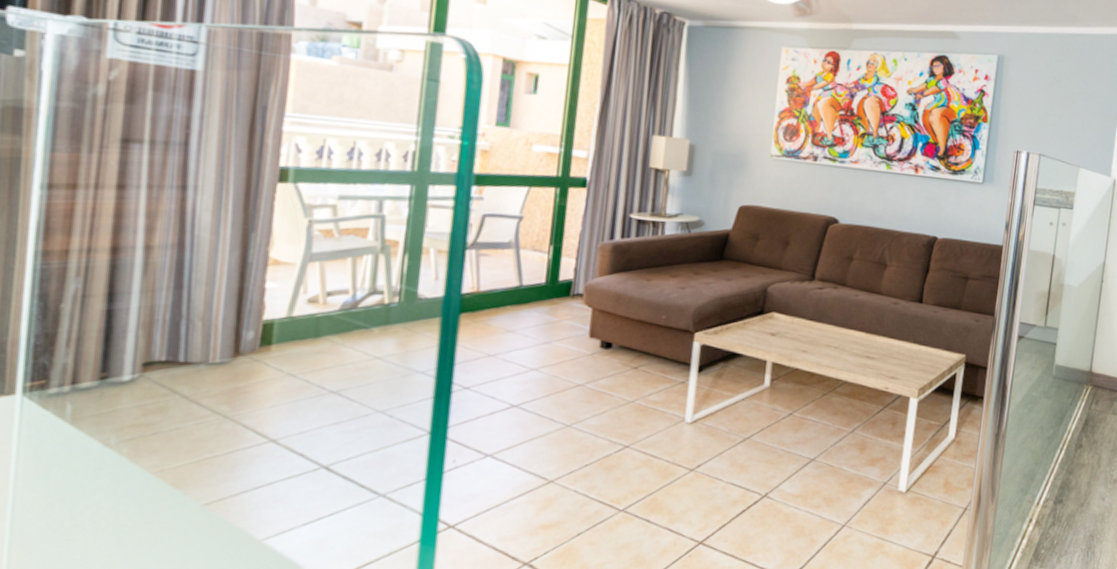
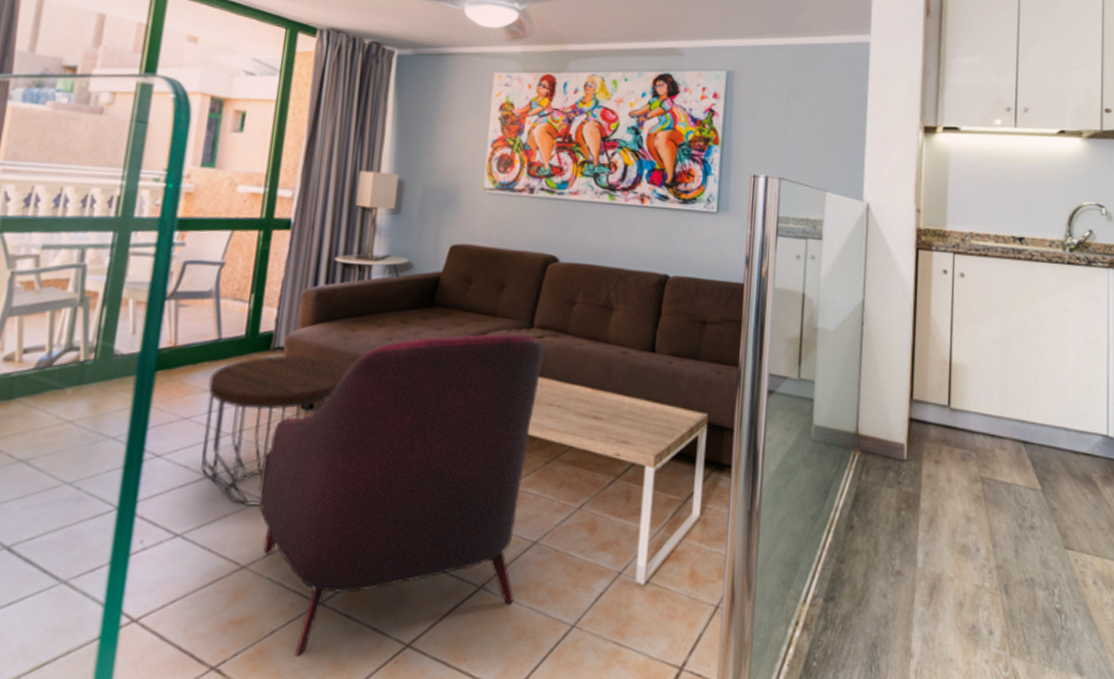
side table: none [507,301,644,431] -> present [201,355,348,506]
armchair: none [563,284,824,554] -> present [258,333,544,658]

